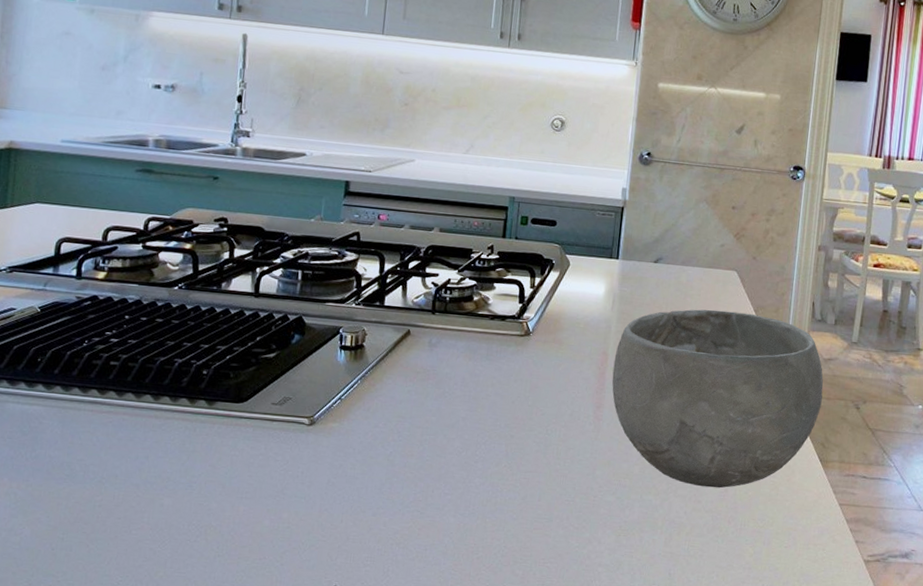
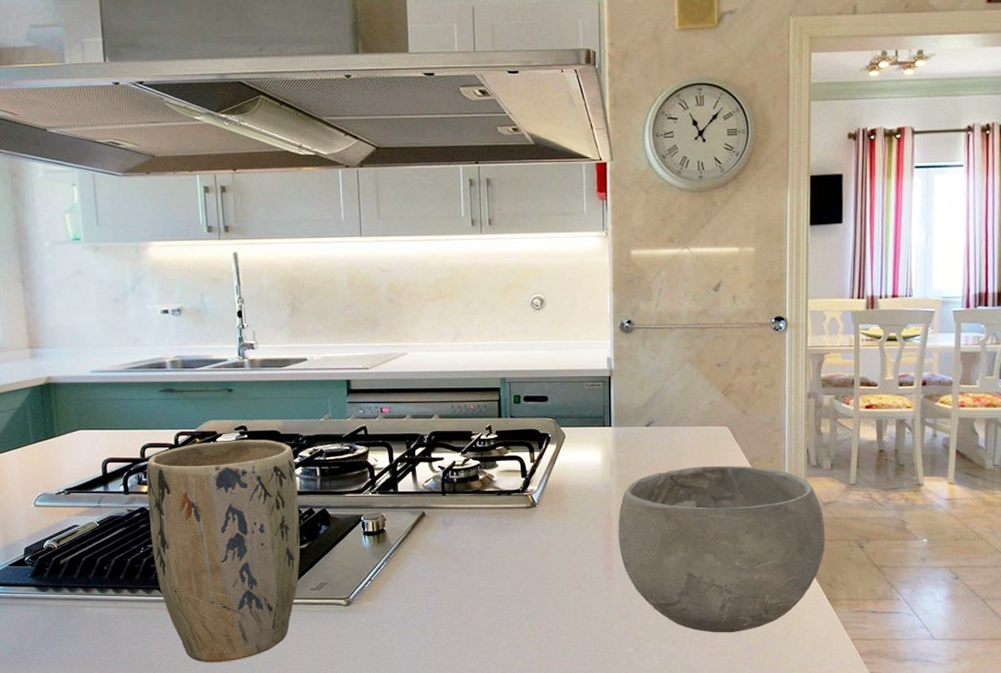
plant pot: none [97,231,276,479] -> present [146,440,301,663]

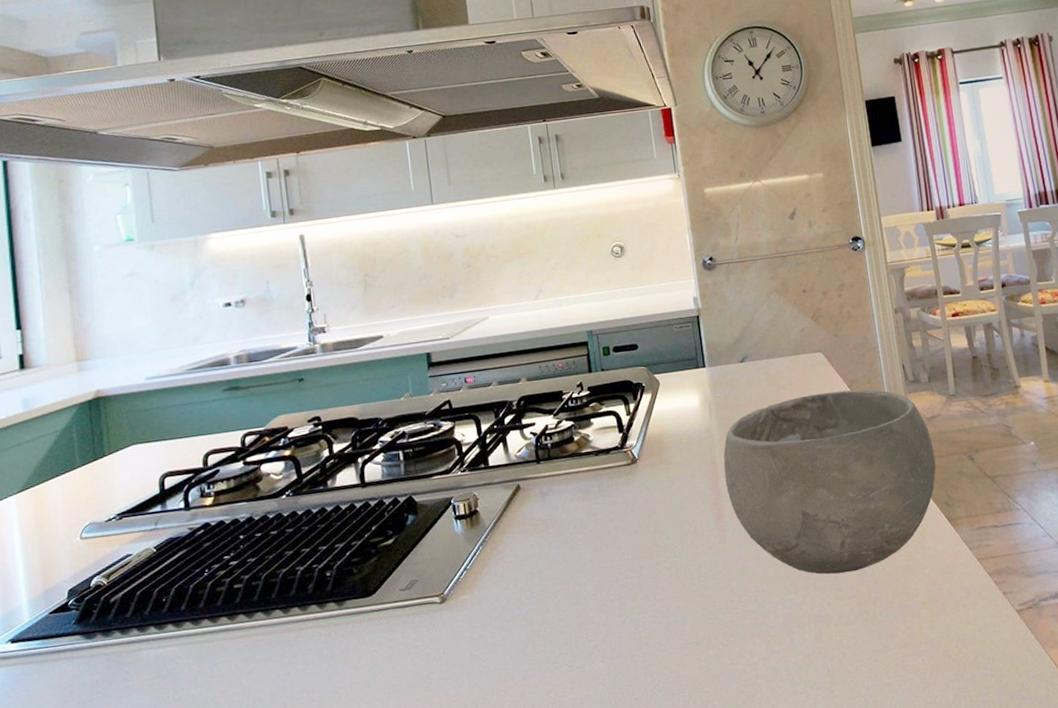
plant pot: present [146,440,301,663] -> none [209,428,386,696]

